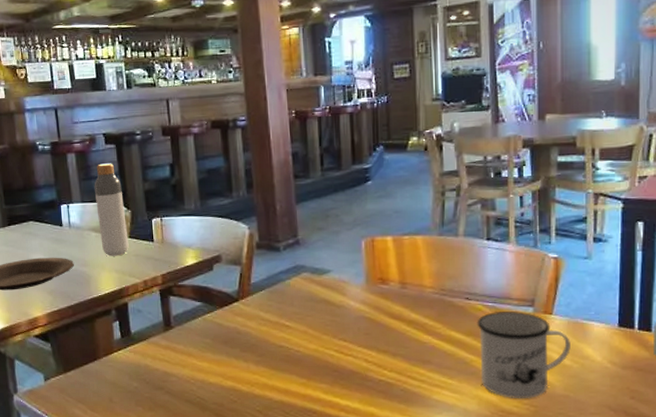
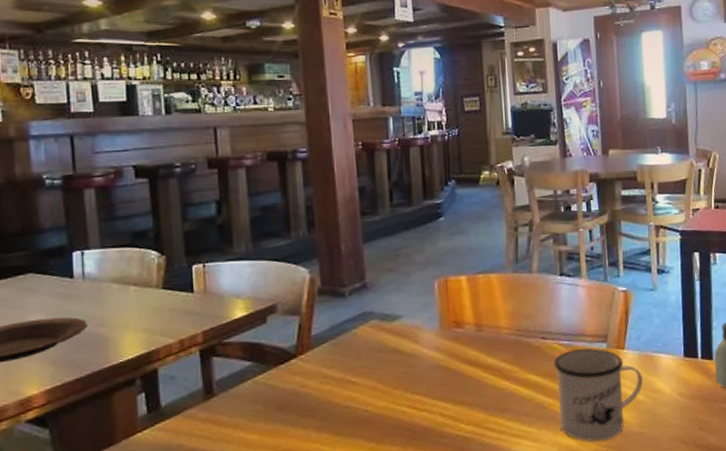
bottle: present [94,163,129,256] -> none [118,200,162,313]

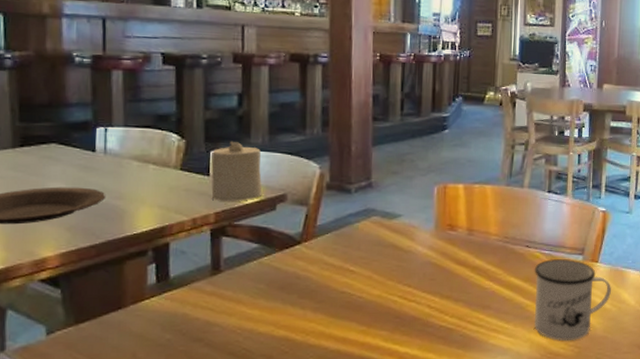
candle: none [194,252,251,319] -> present [211,141,263,201]

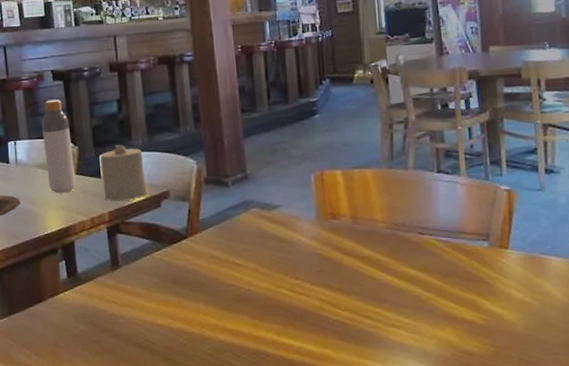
bottle: none [142,85,179,190] -> present [41,99,76,194]
mug: present [533,258,611,341] -> none [431,245,529,339]

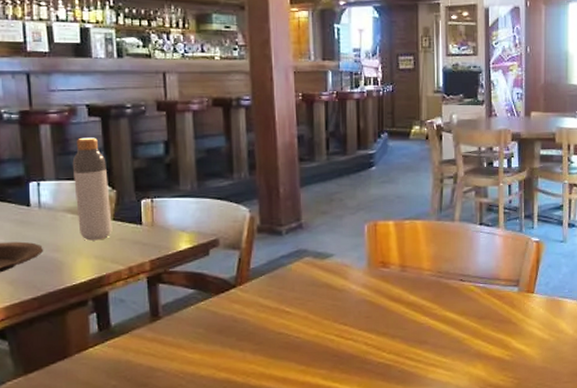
candle: present [101,144,148,201] -> none [143,189,195,249]

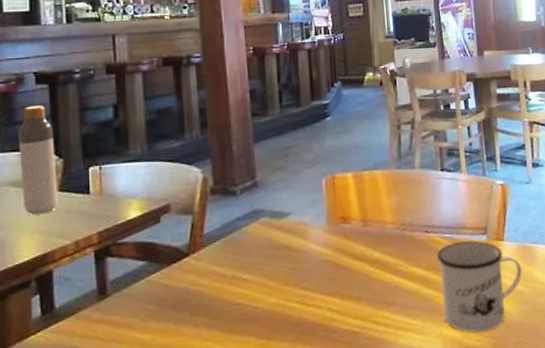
mug: none [469,290,548,373] -> present [436,239,522,333]

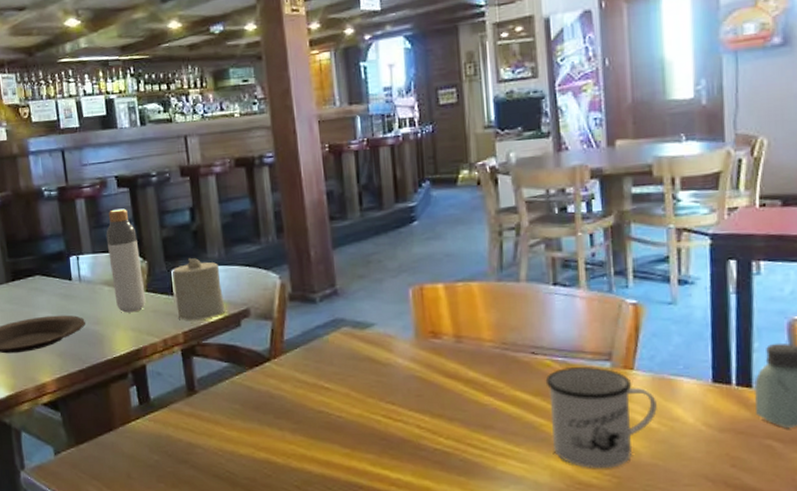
candle: none [91,154,145,220] -> present [172,257,226,320]

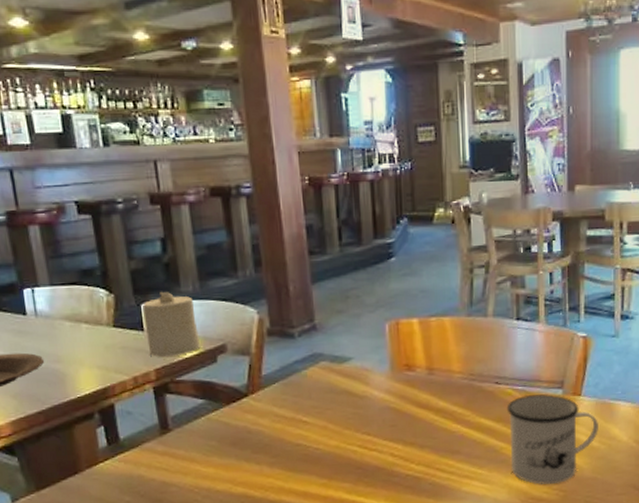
bottle: present [106,208,146,313] -> none [65,237,114,350]

